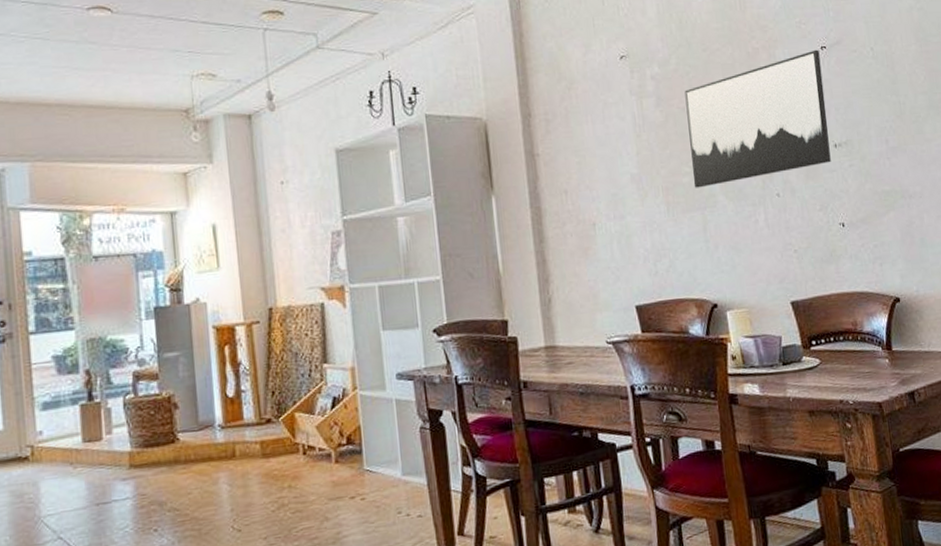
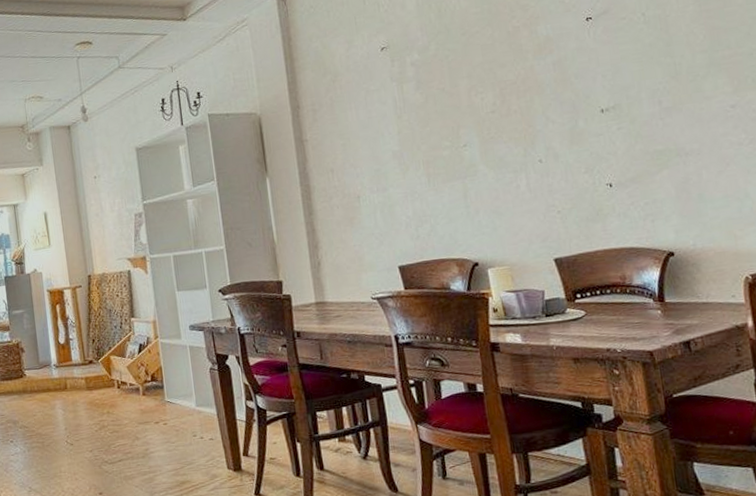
wall art: present [684,49,831,188] -> none [444,21,597,160]

